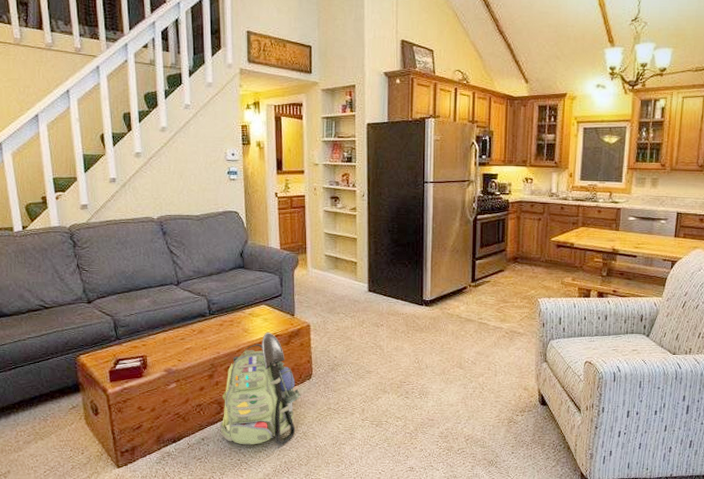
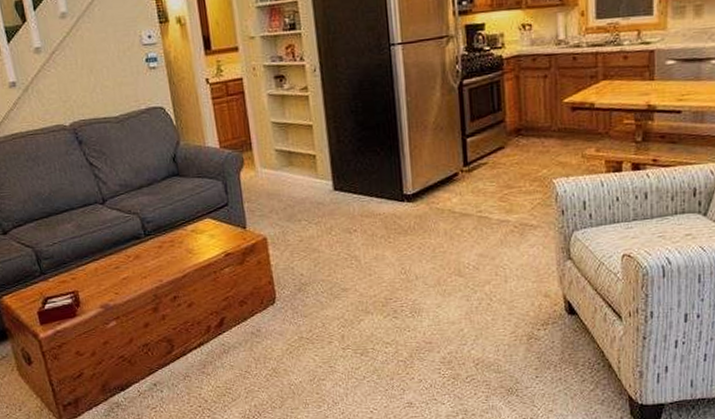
backpack: present [220,332,301,445] -> none [171,251,265,389]

